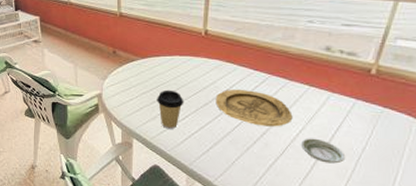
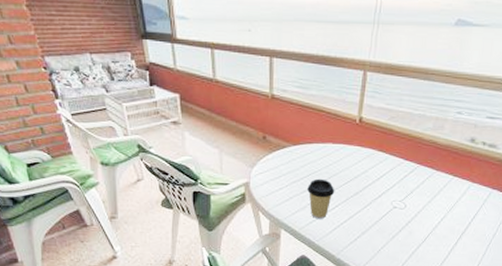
plate: present [215,89,293,127] -> none [366,178,436,216]
saucer: present [300,138,346,164] -> none [440,225,479,249]

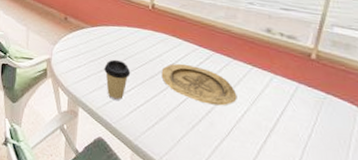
plate: none [366,178,436,216] -> present [161,63,237,106]

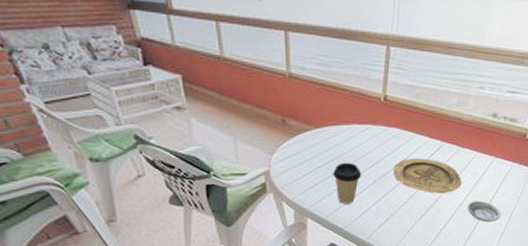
saucer: none [245,120,292,150] -> present [466,200,502,222]

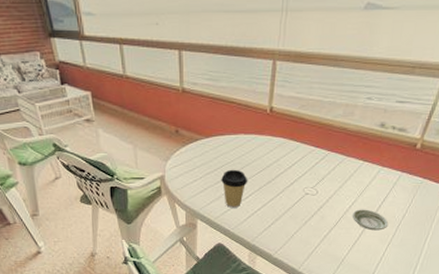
plate: present [393,157,462,194] -> none [278,166,347,201]

